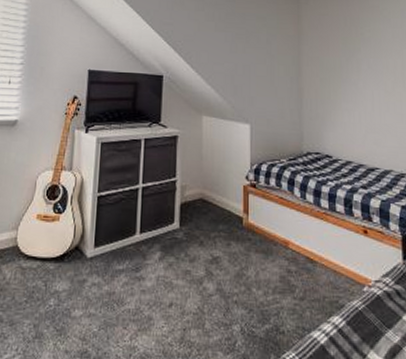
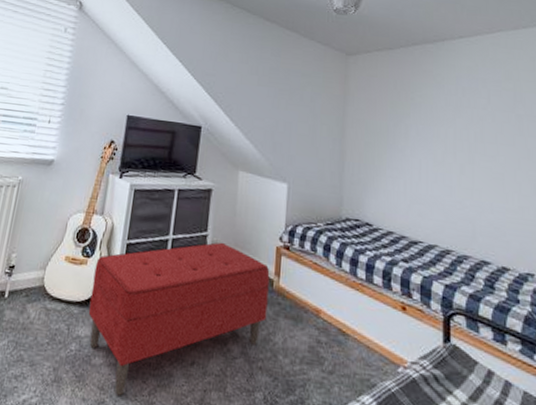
bench: none [64,186,239,344] -> present [88,242,270,396]

